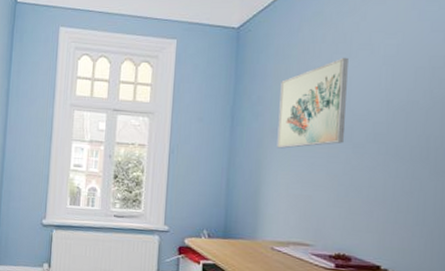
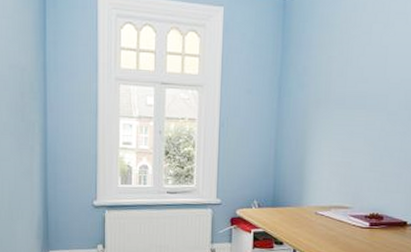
wall art: present [277,57,348,149] -> none [321,26,386,118]

